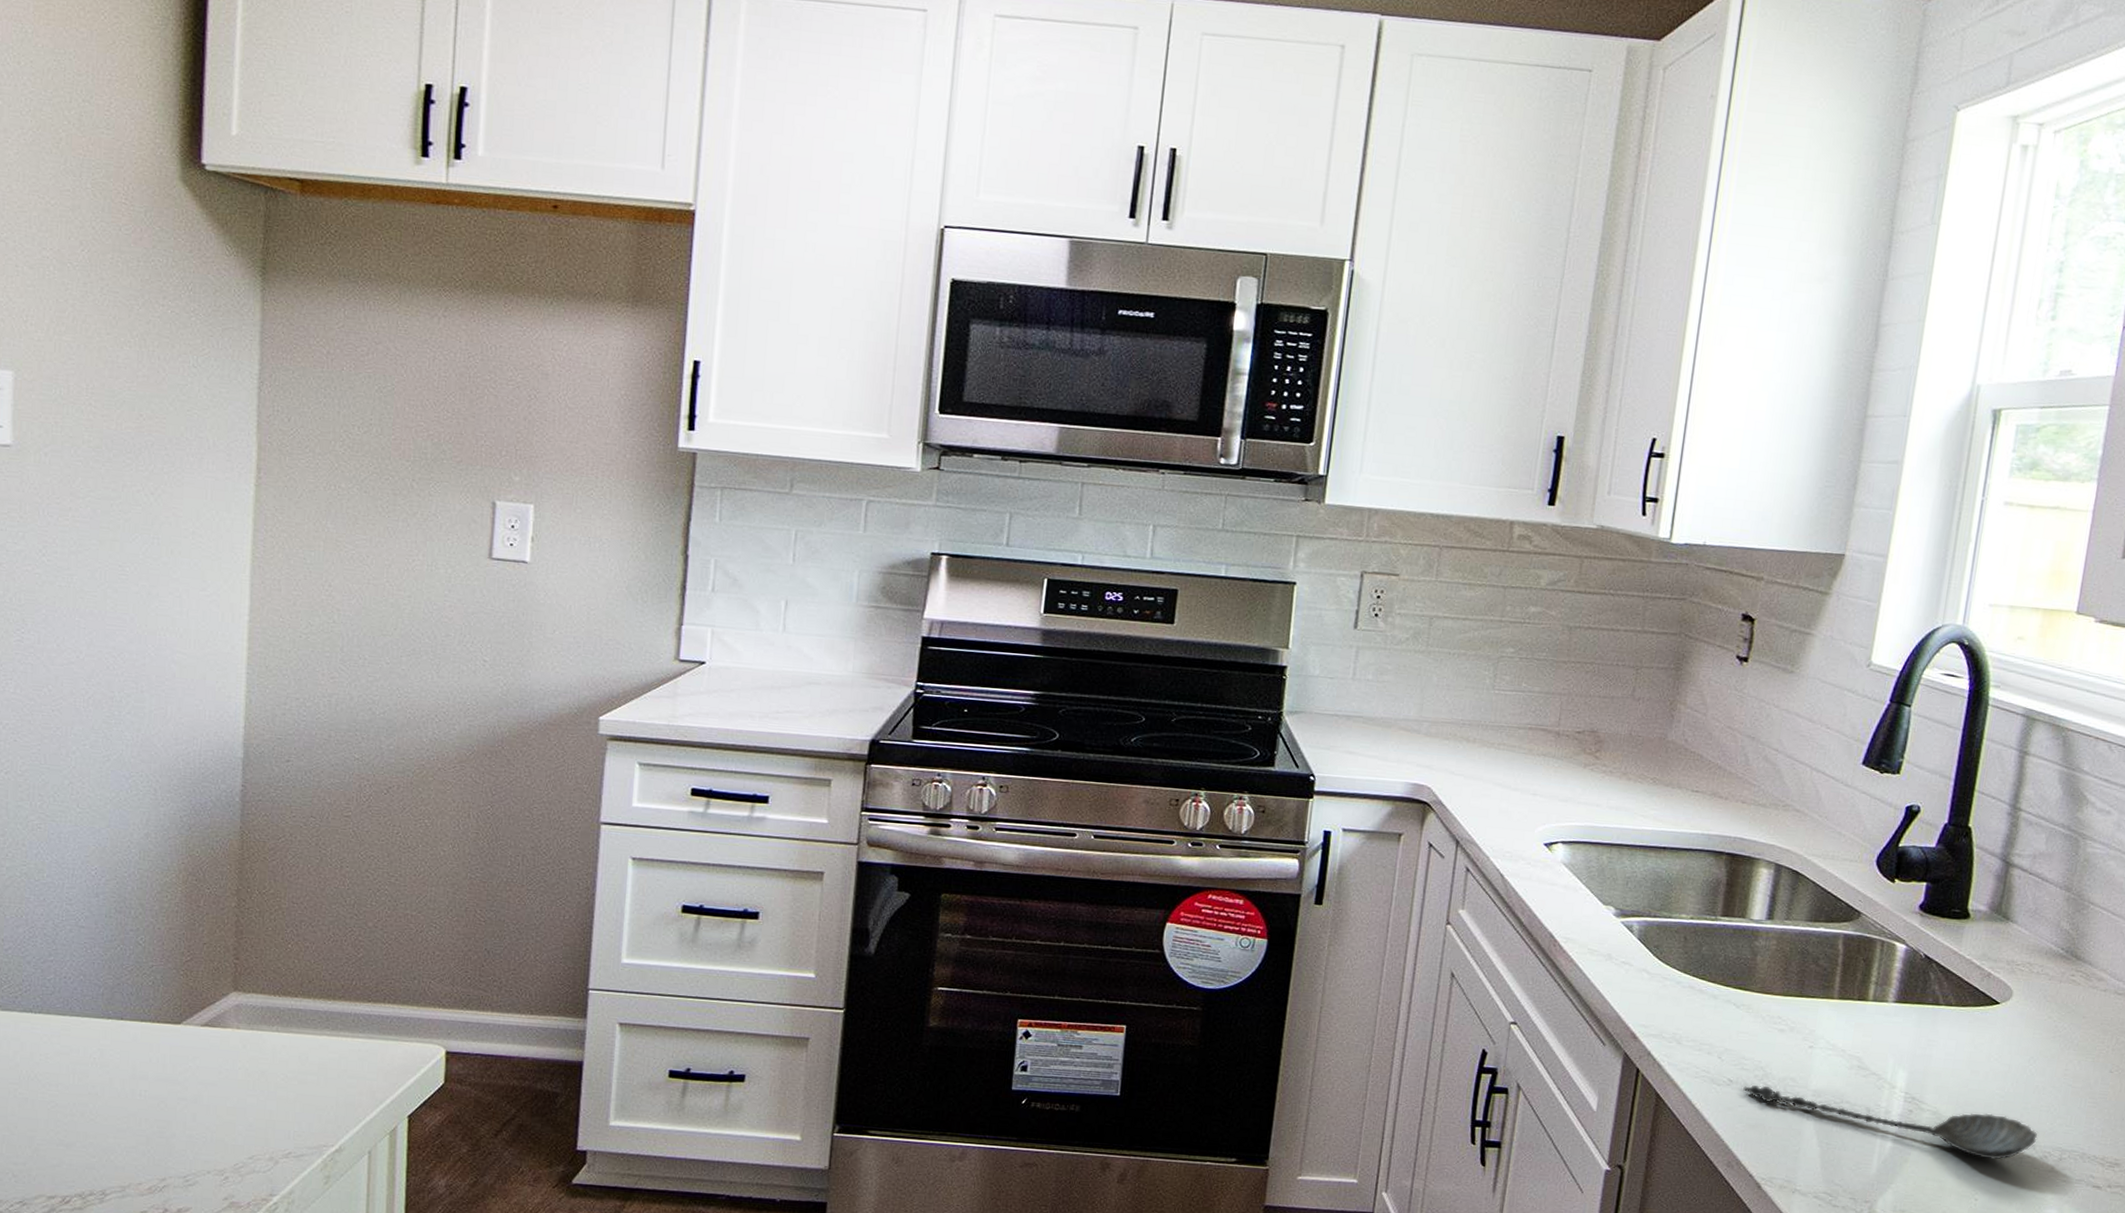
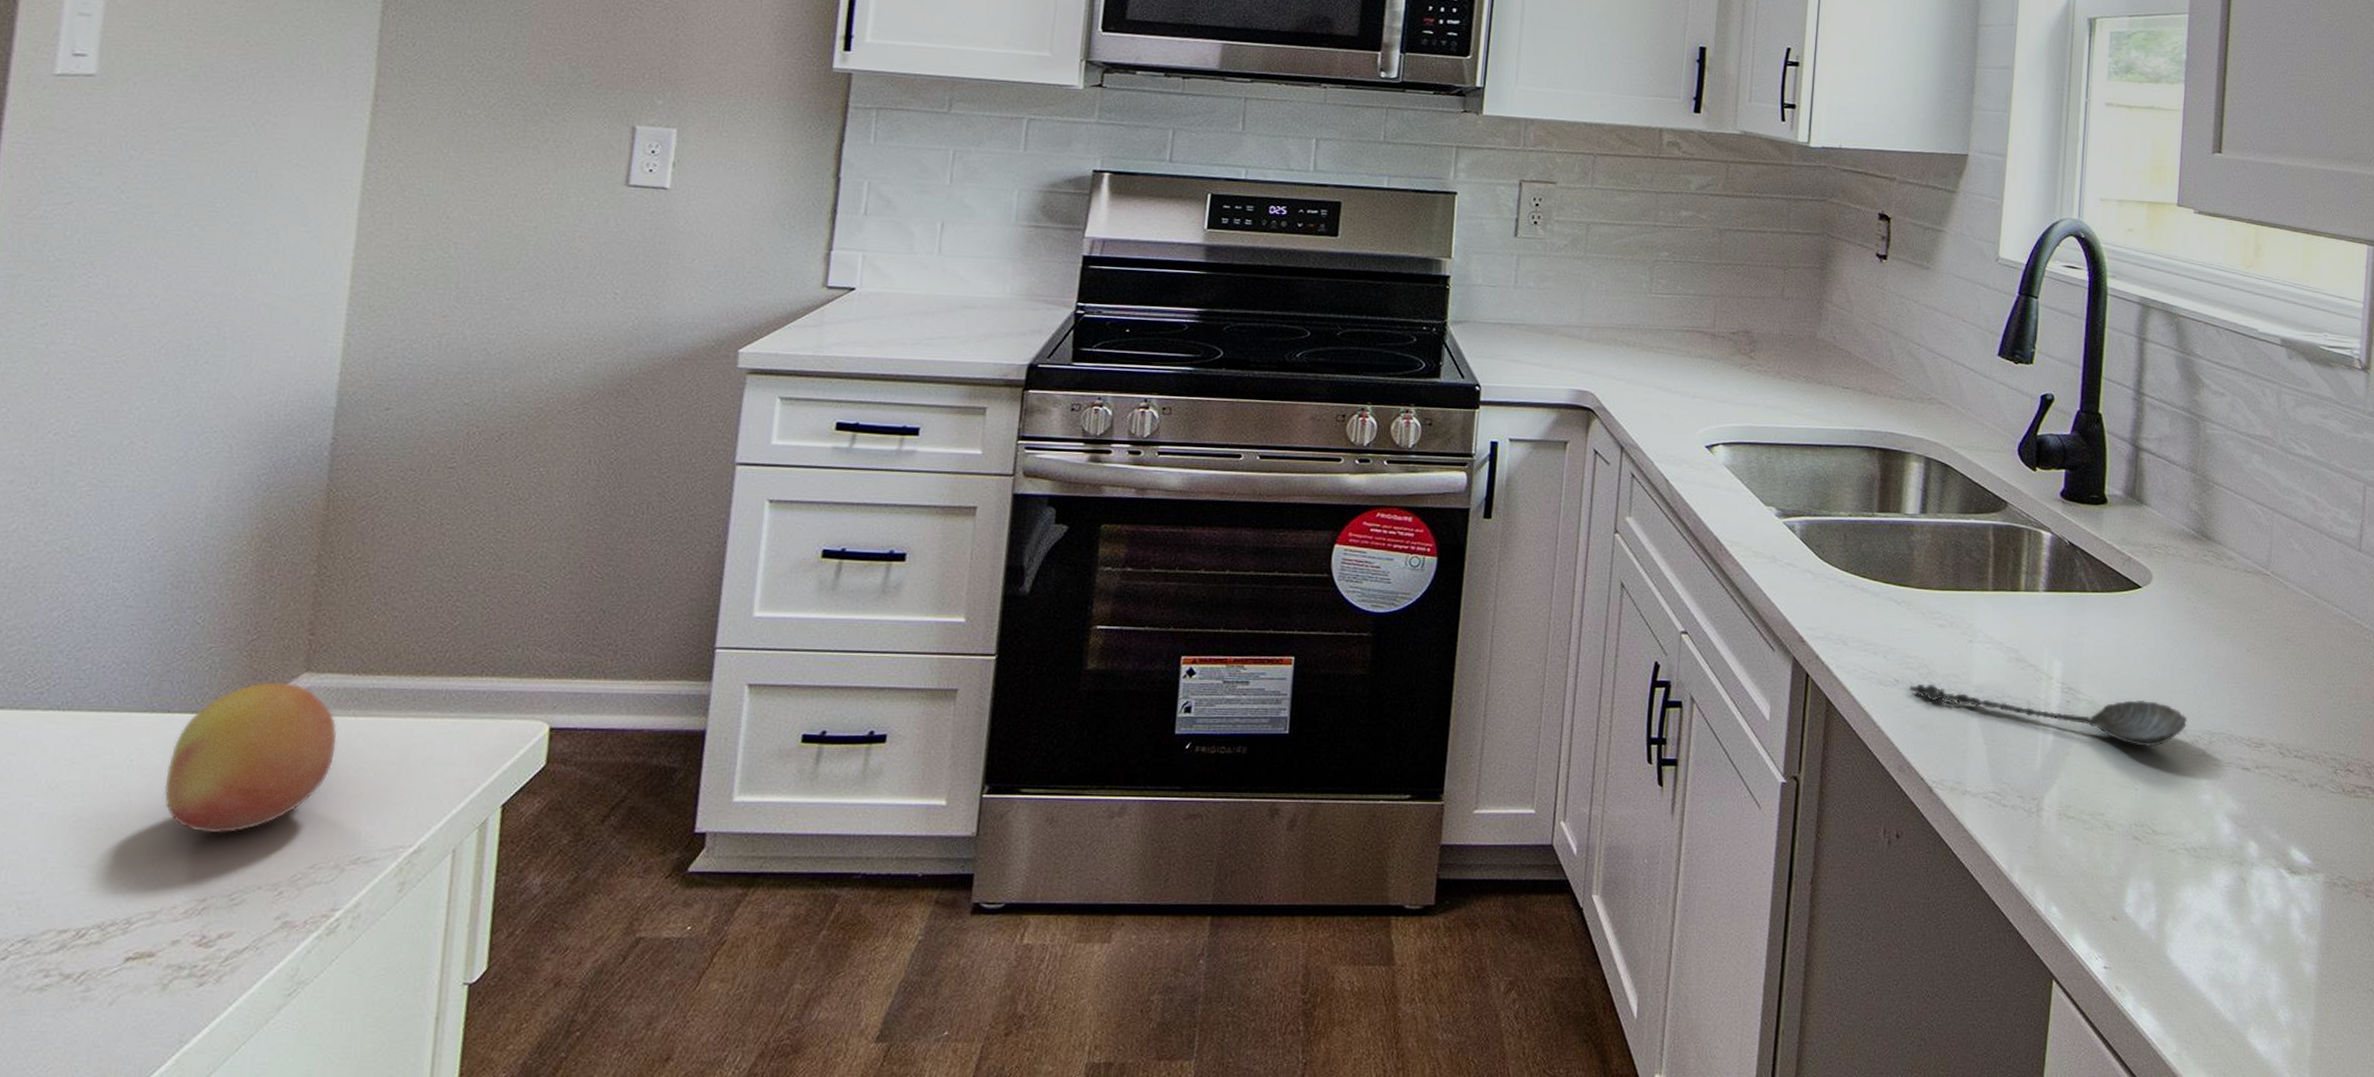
fruit: none [123,997,264,1125] -> present [164,681,338,834]

